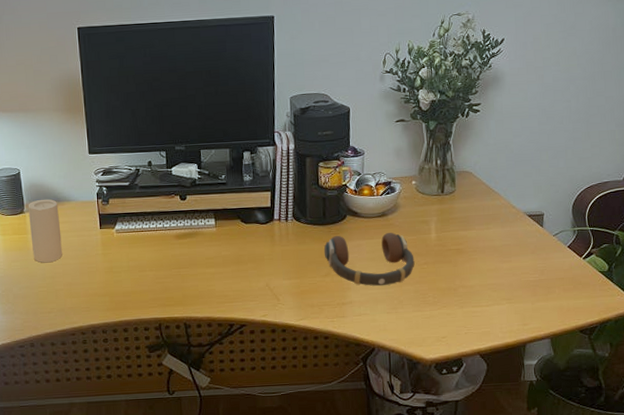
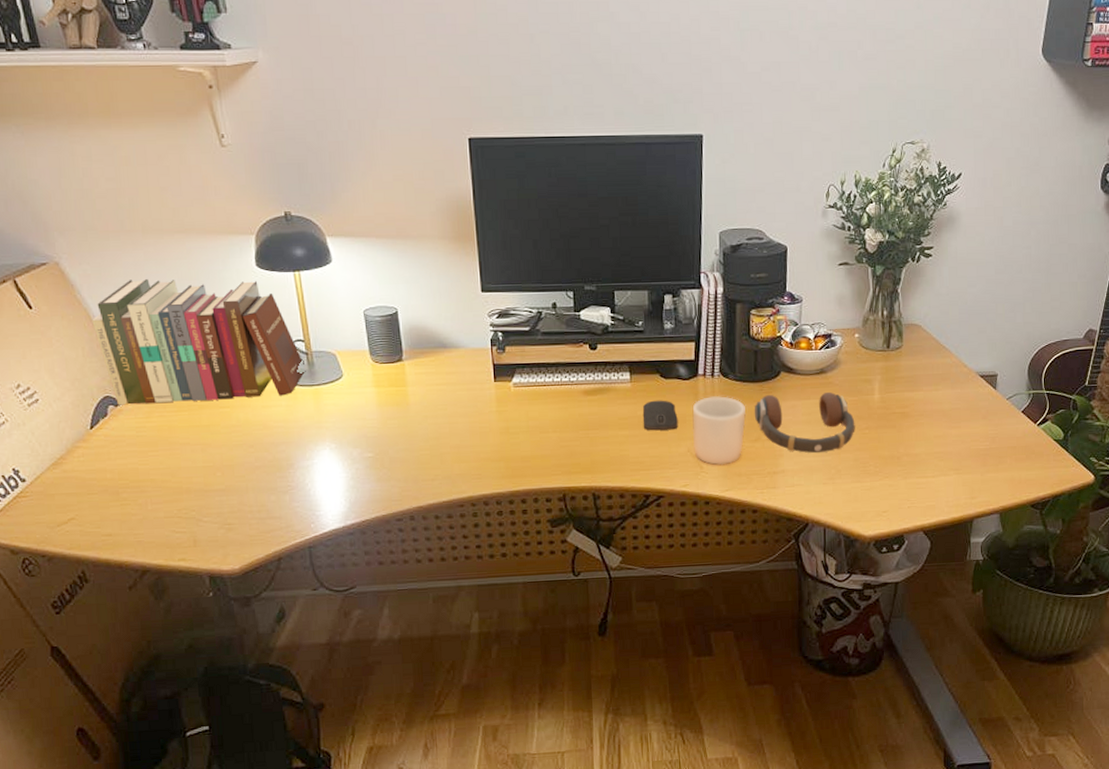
candle: present [28,199,62,263] -> none [407,344,449,421]
computer mouse: none [226,242,257,269] -> present [642,400,678,431]
mug: none [269,237,317,297] -> present [692,396,747,465]

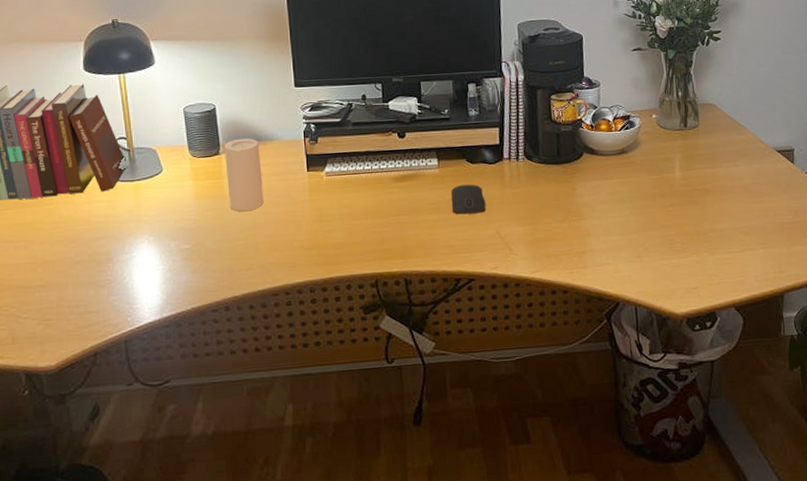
candle: none [407,344,449,421] -> present [224,138,264,212]
mug: present [692,396,747,465] -> none [499,178,552,246]
headphones: present [754,392,855,454] -> none [559,171,660,232]

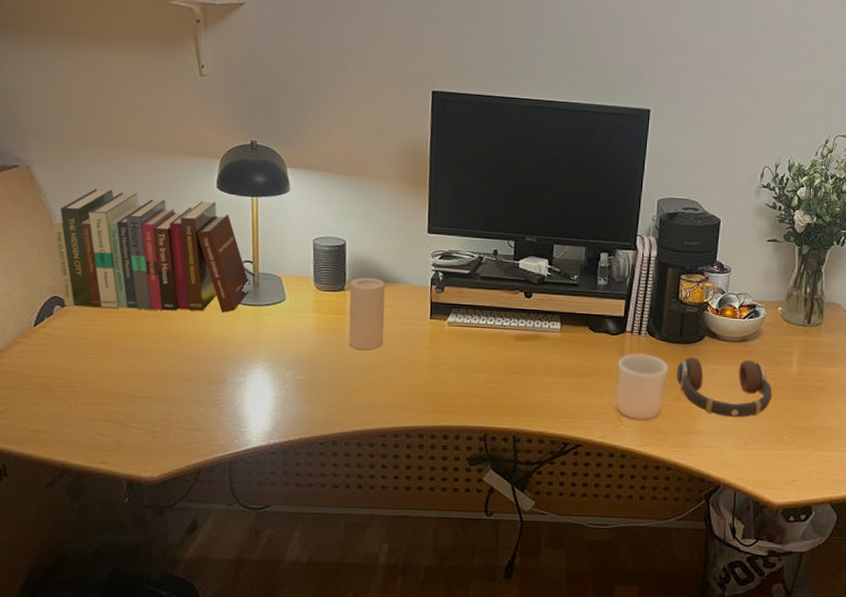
computer mouse: present [451,184,486,215] -> none [568,351,603,382]
mug: none [499,178,552,246] -> present [614,353,669,420]
headphones: none [559,171,660,232] -> present [676,357,772,418]

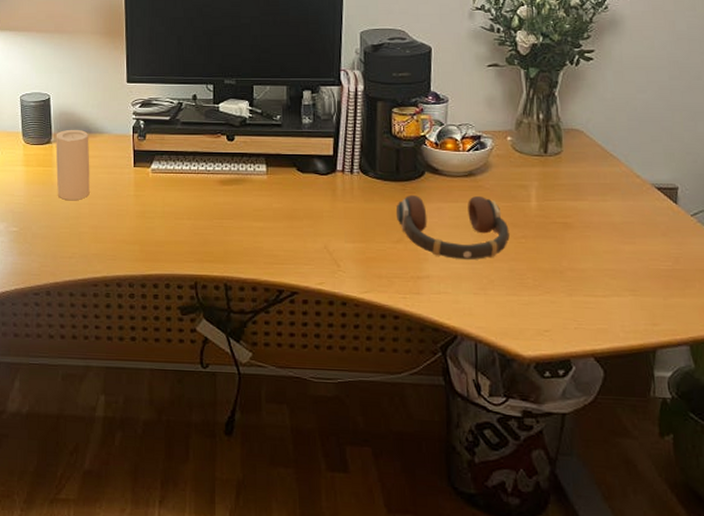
mug: present [614,353,669,420] -> none [329,193,388,264]

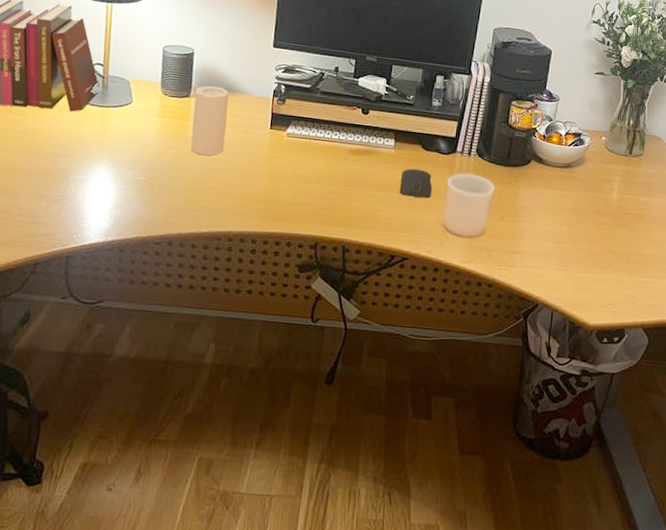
computer mouse: none [278,194,315,225] -> present [399,168,432,198]
mug: none [329,193,388,264] -> present [441,173,495,238]
headphones: present [395,195,510,260] -> none [502,179,593,240]

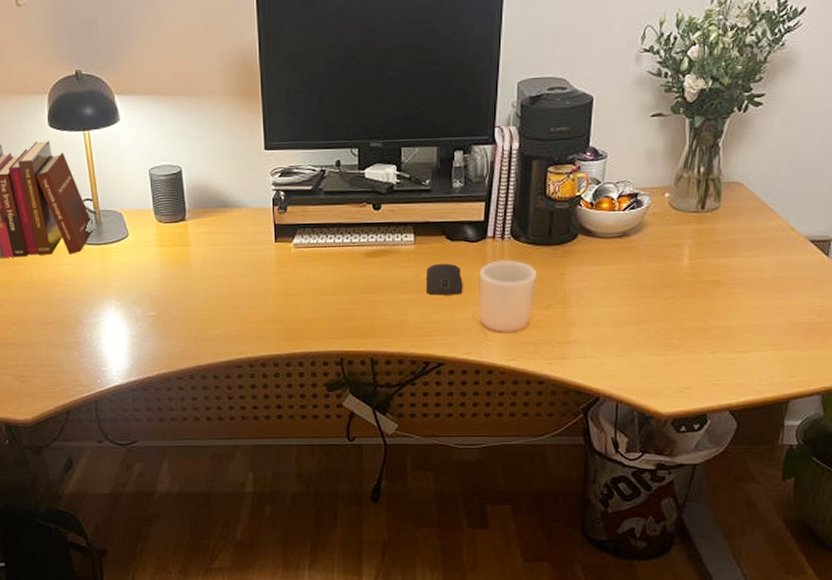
candle: present [190,85,229,156] -> none [190,204,230,282]

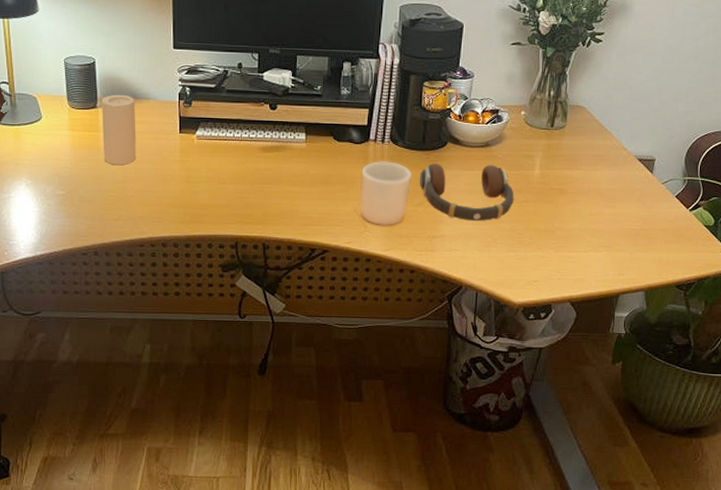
candle: none [190,204,230,282] -> present [101,94,136,166]
computer mouse: present [426,263,463,296] -> none [314,161,347,190]
headphones: none [546,257,659,323] -> present [419,163,514,222]

